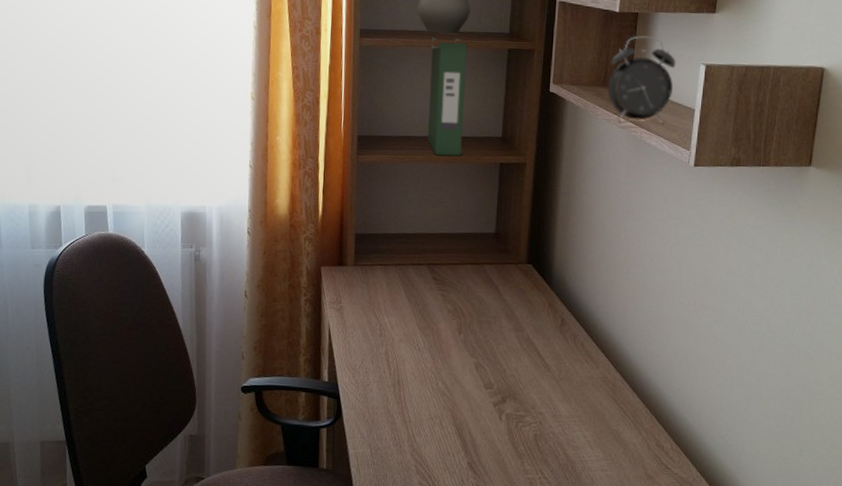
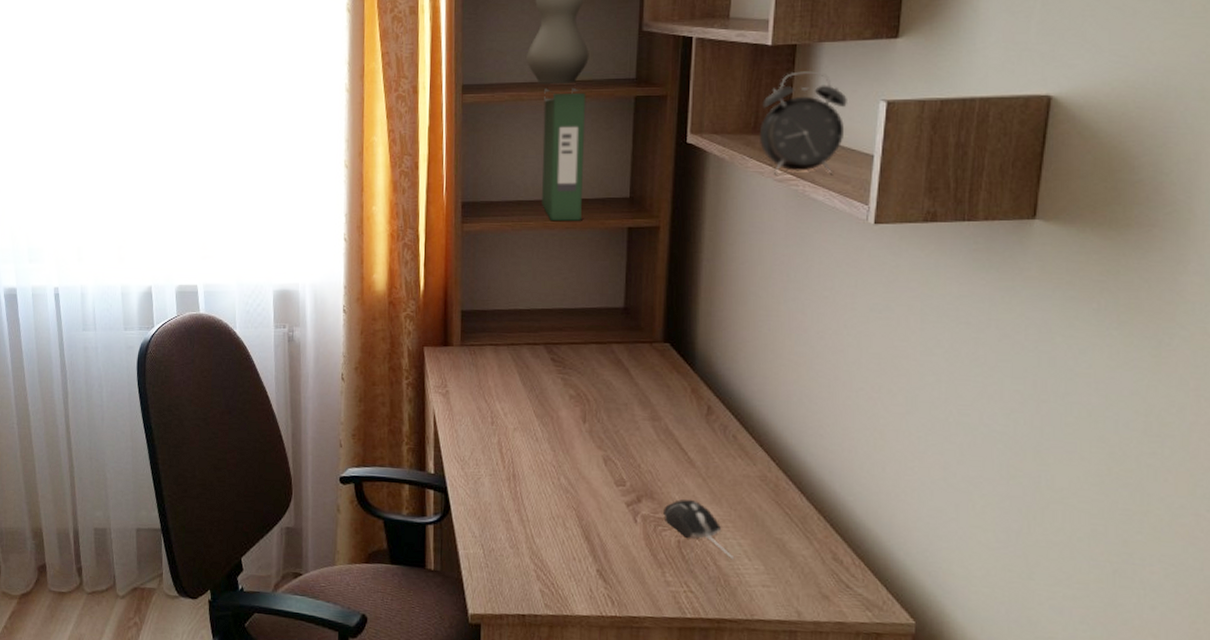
computer mouse: none [524,398,580,449] -> present [663,499,735,560]

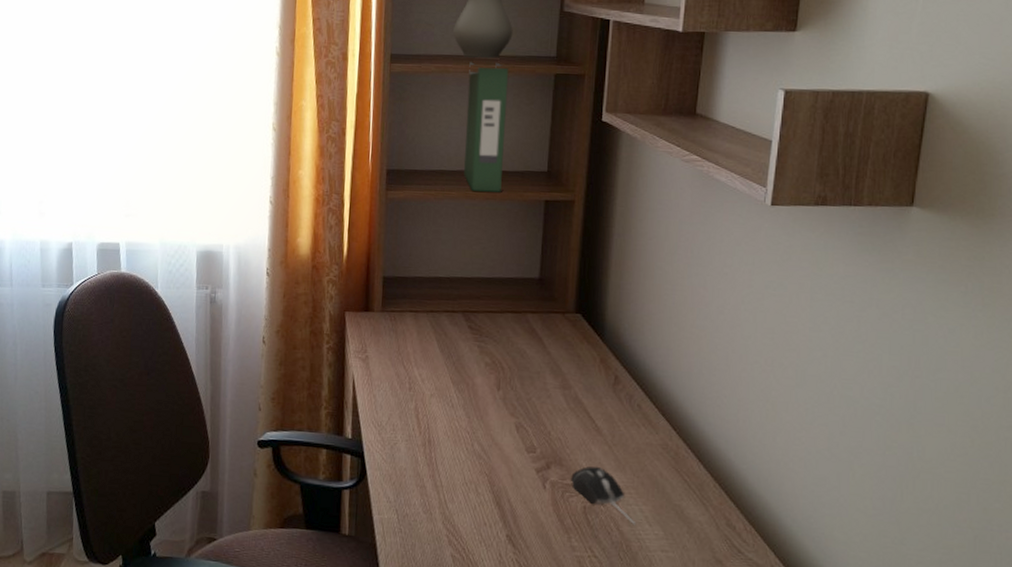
alarm clock: present [759,71,849,174] -> none [668,58,751,156]

